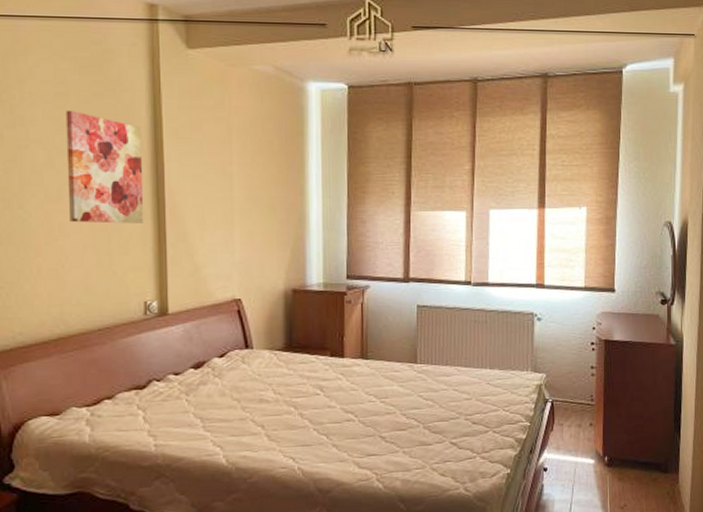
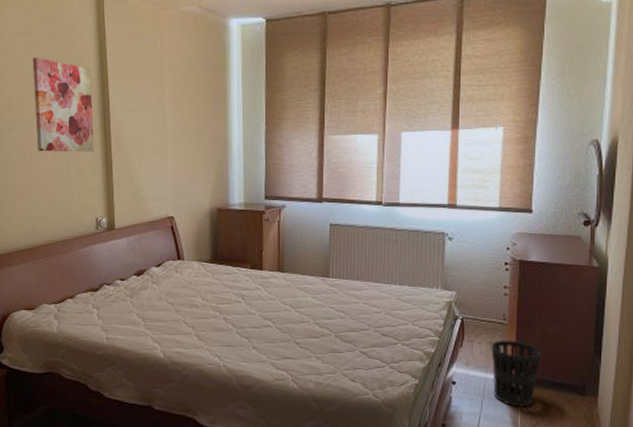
wastebasket: none [580,421,628,490] -> present [491,340,542,407]

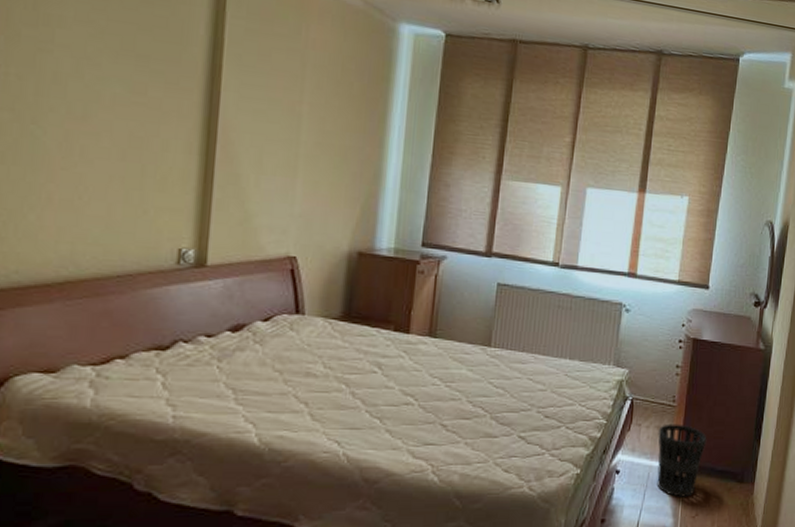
wall art: present [32,57,95,152] -> none [95,14,198,158]

